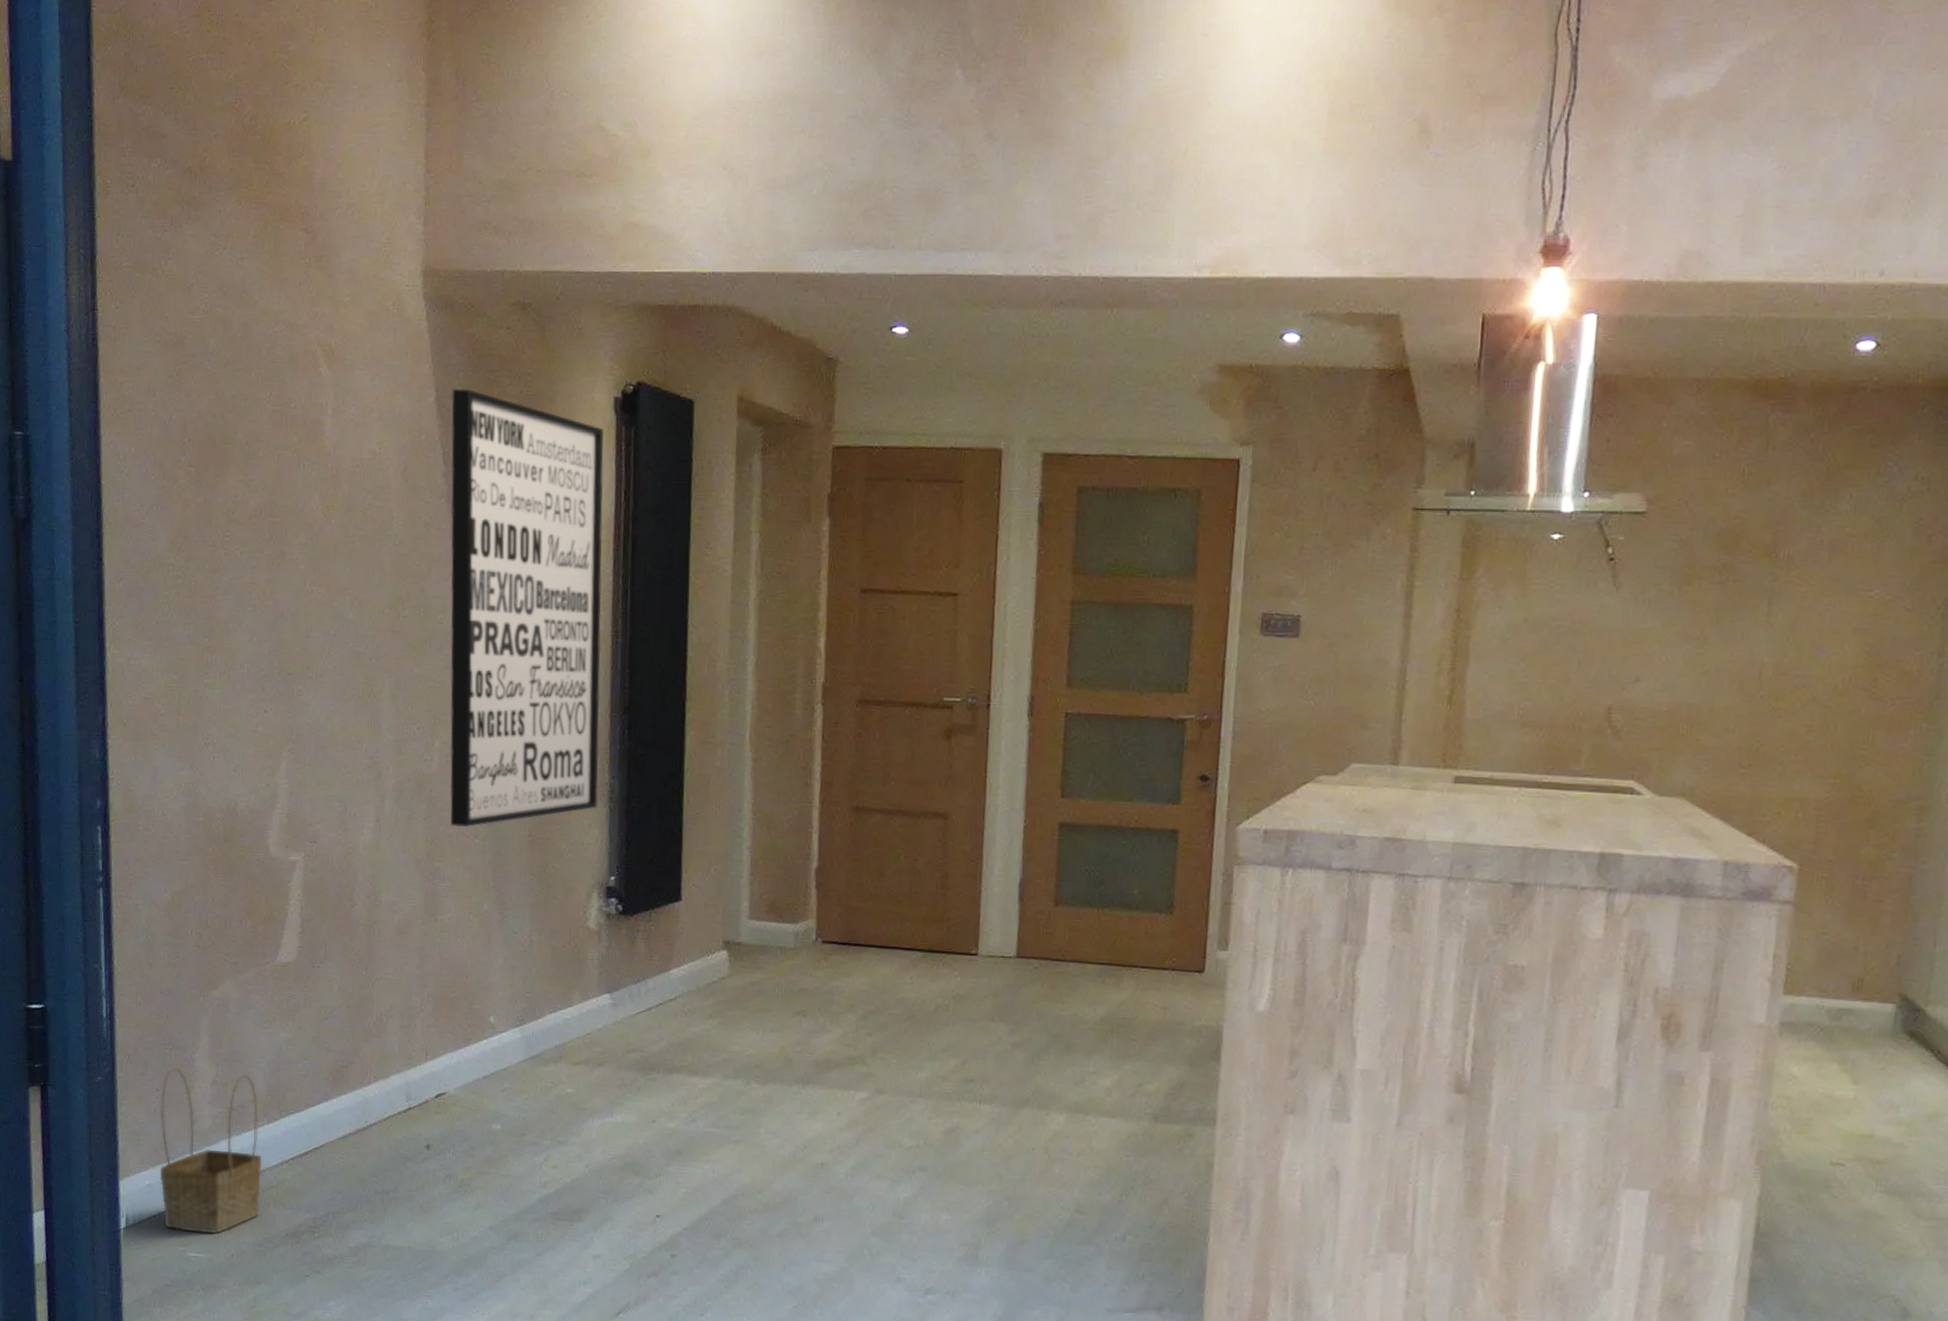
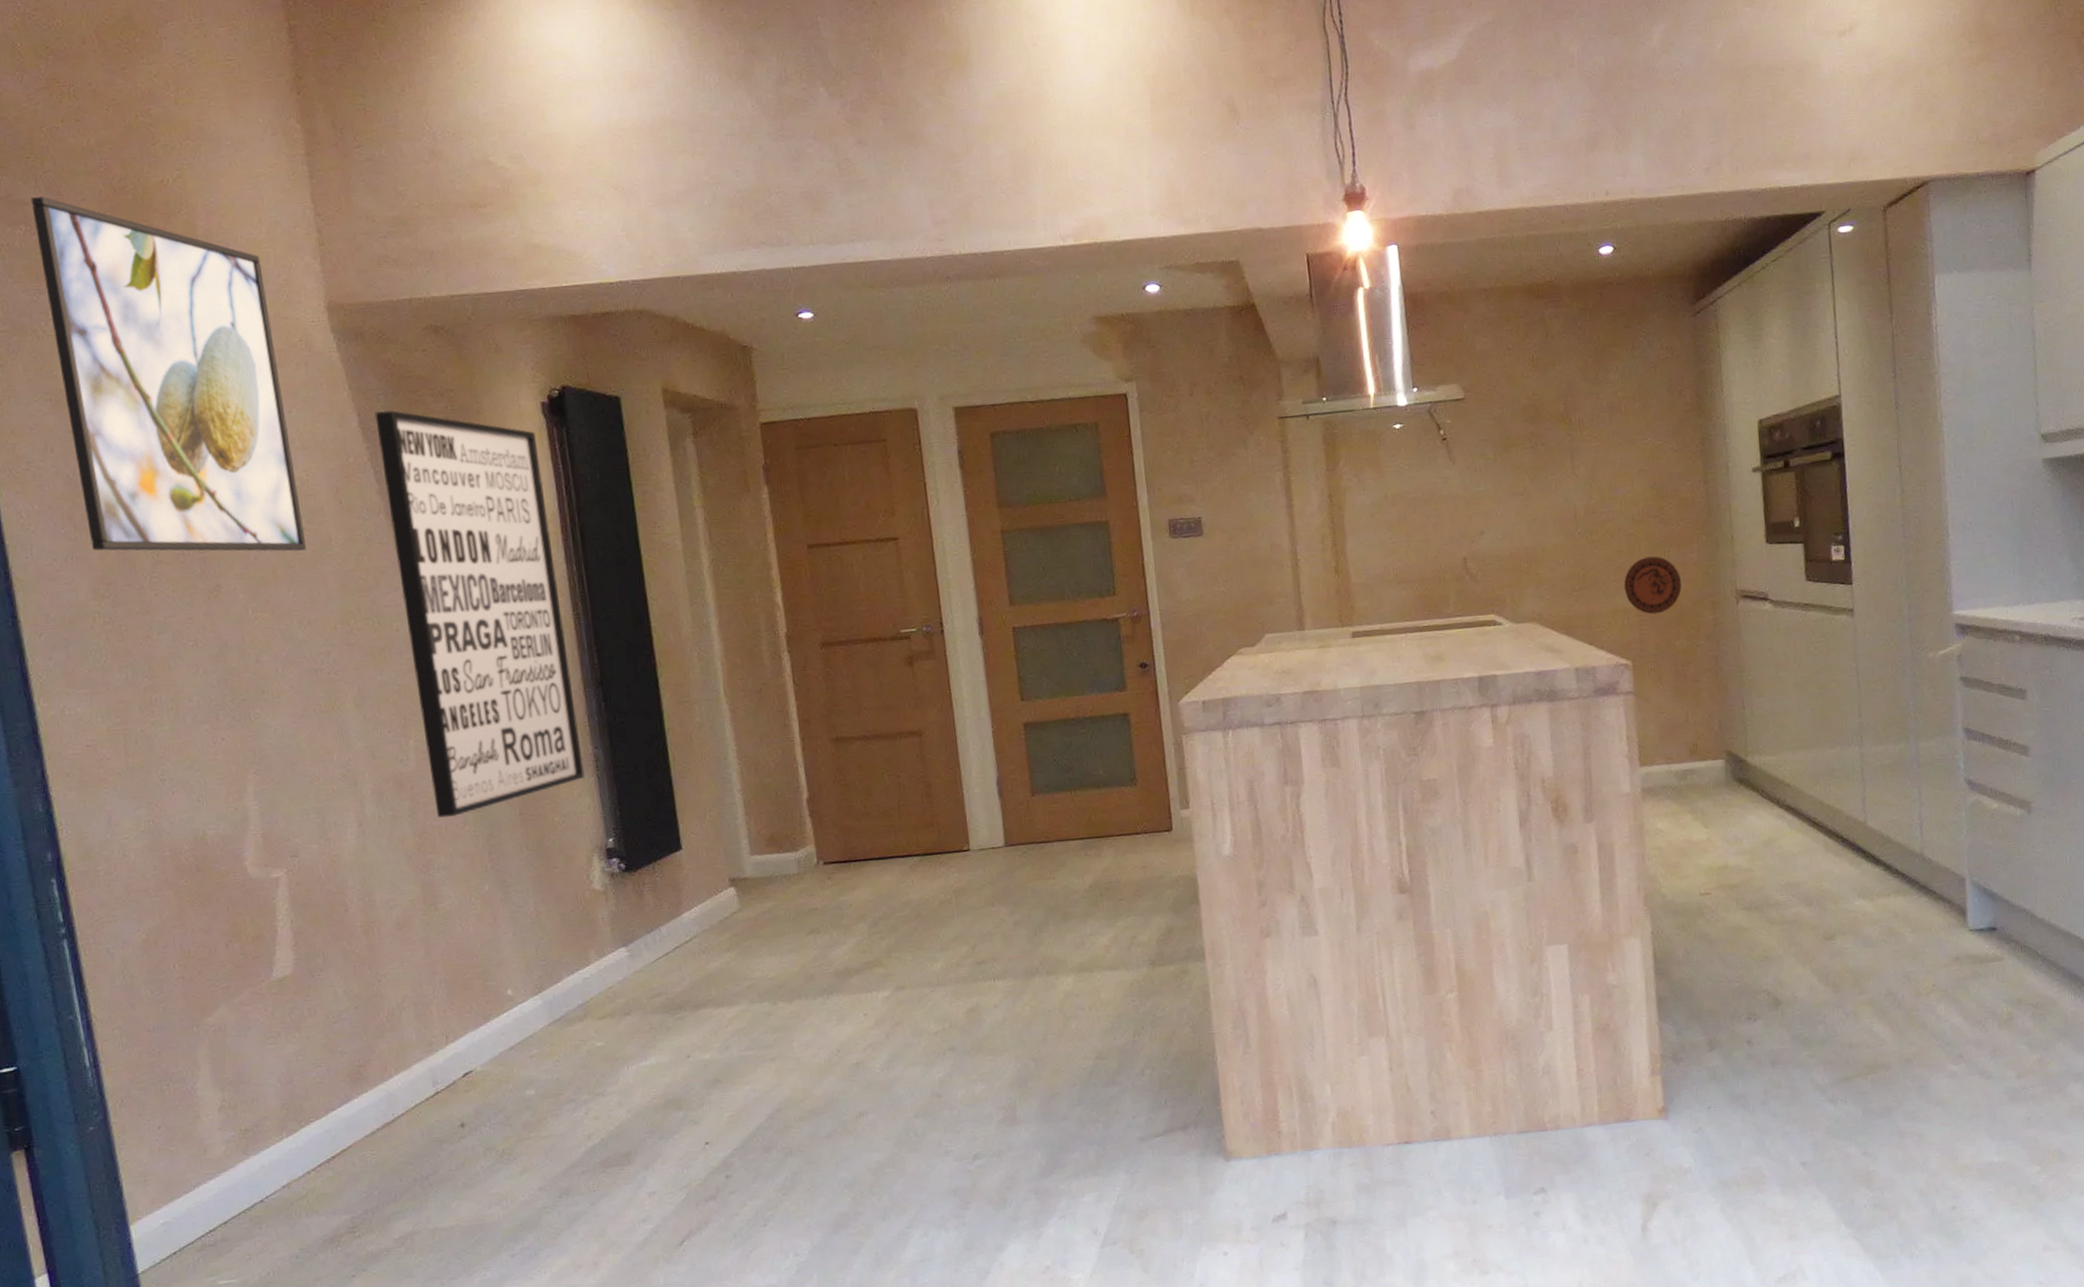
basket: present [159,1066,262,1235] -> none [163,1093,292,1262]
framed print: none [168,130,369,527] -> present [30,197,307,552]
decorative plate: none [1806,738,1884,811] -> present [1624,556,1682,615]

